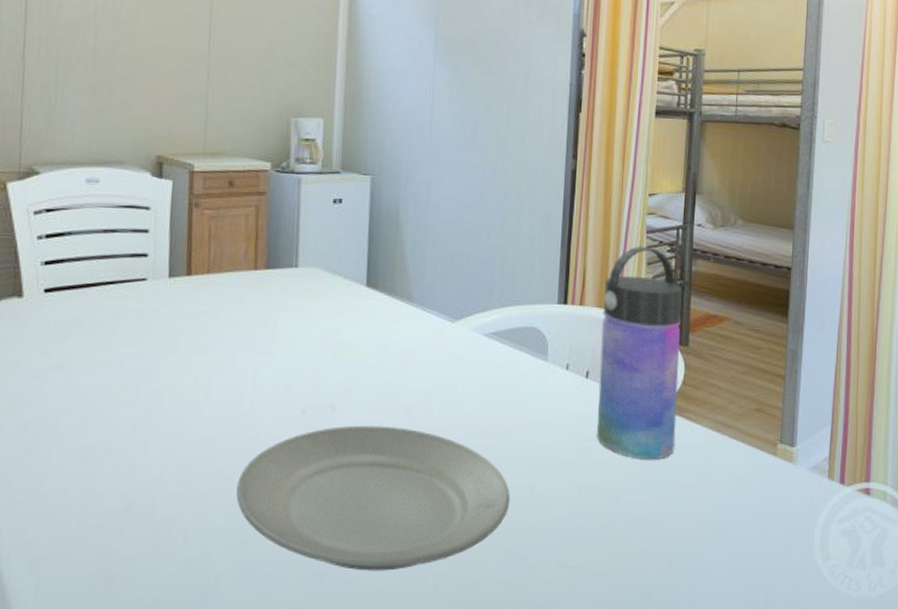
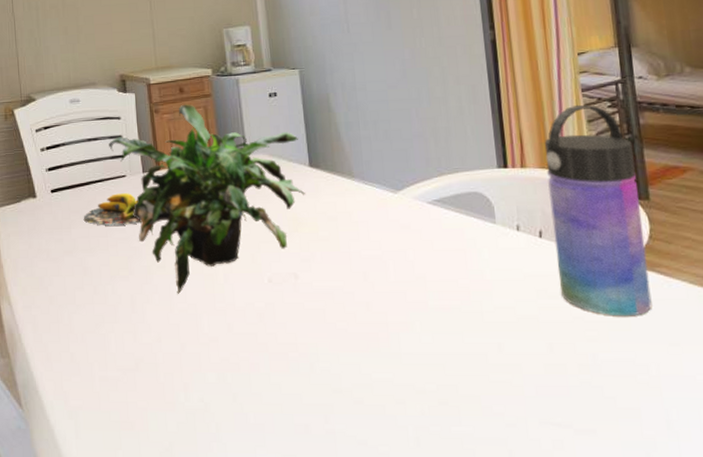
banana: none [84,300,159,339] -> present [84,193,141,226]
potted plant: none [130,200,360,424] -> present [109,104,305,294]
plate: present [236,425,511,571] -> none [222,290,480,424]

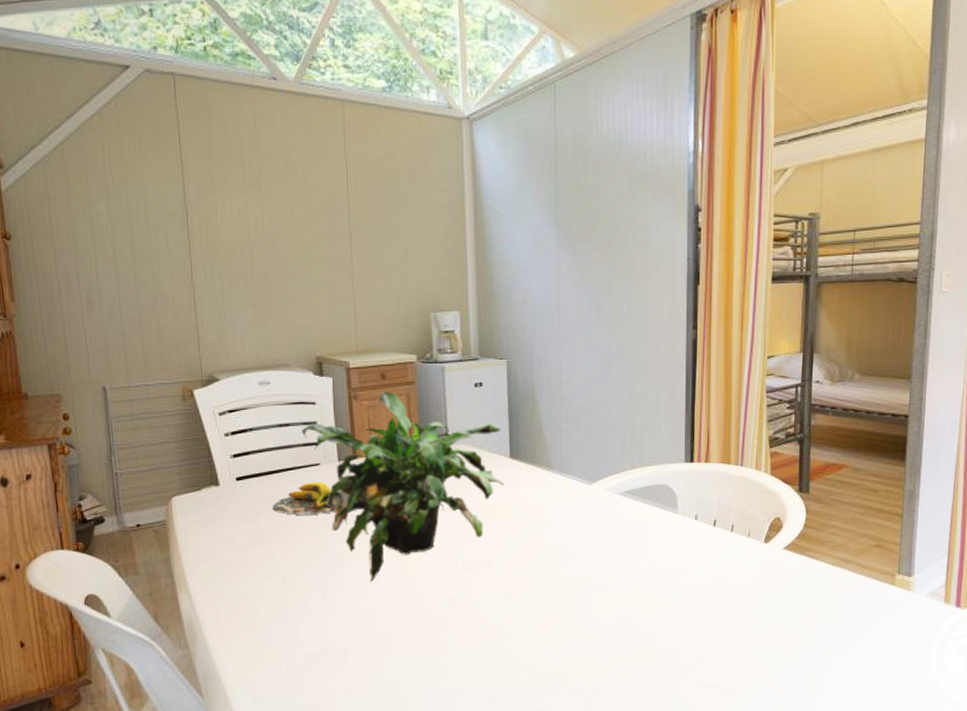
water bottle: present [544,104,652,316] -> none [725,405,802,594]

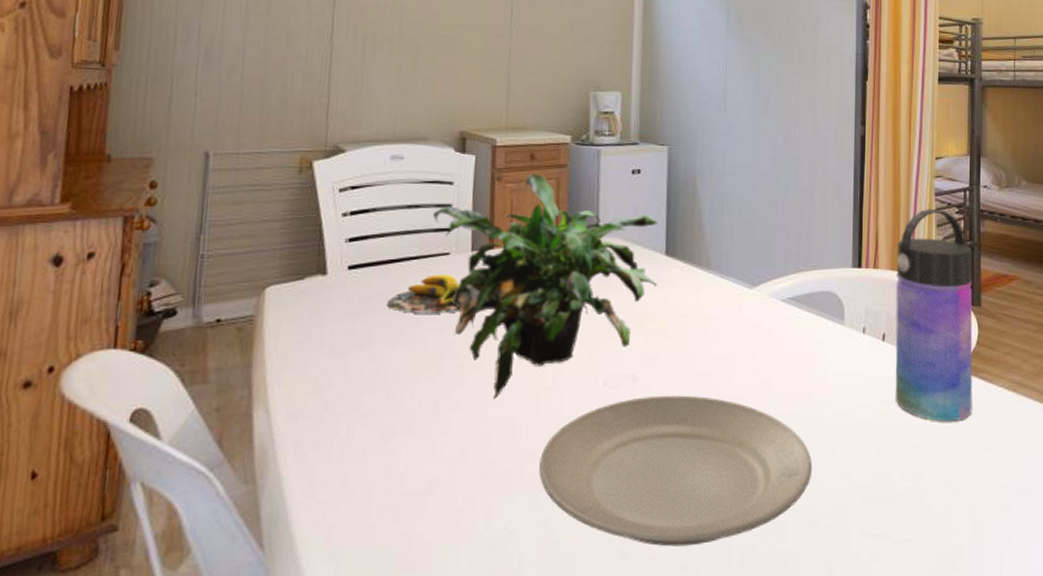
plate: none [414,576,650,695] -> present [539,395,813,547]
water bottle: none [725,405,802,594] -> present [895,208,973,422]

